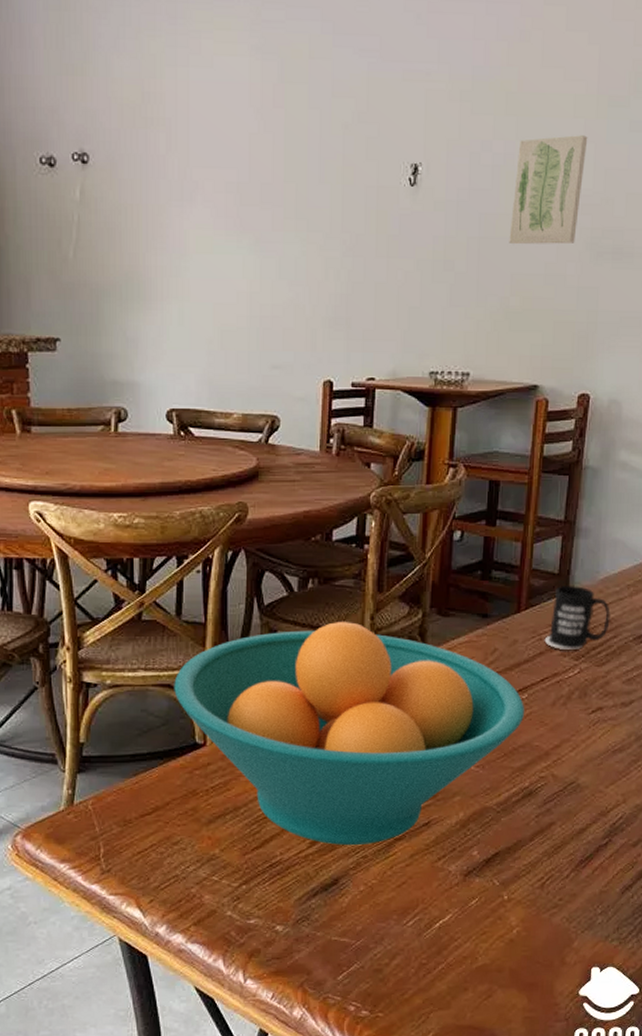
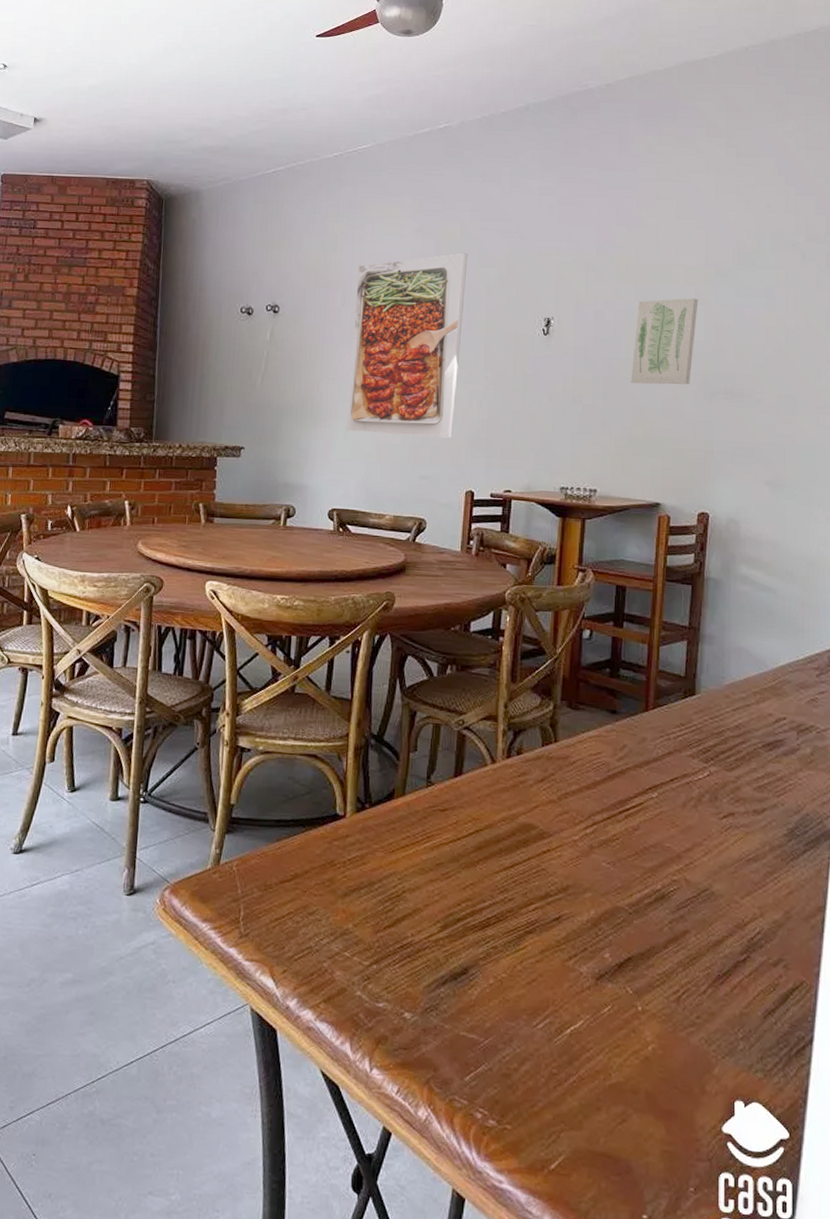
fruit bowl: present [174,622,525,846] -> none [319,707,656,935]
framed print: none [181,78,319,319] -> present [346,252,468,439]
mug: present [544,585,611,651] -> none [673,688,738,753]

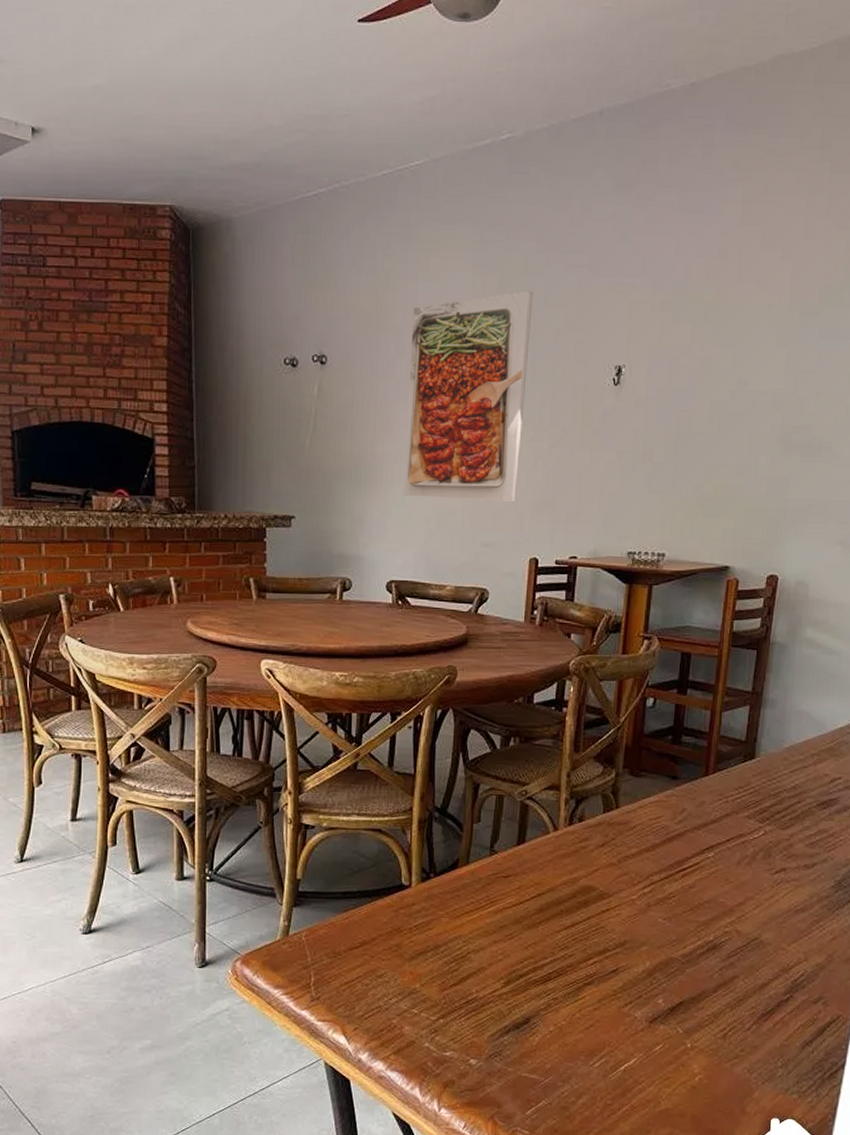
wall art: present [631,298,698,385] -> none [704,341,780,439]

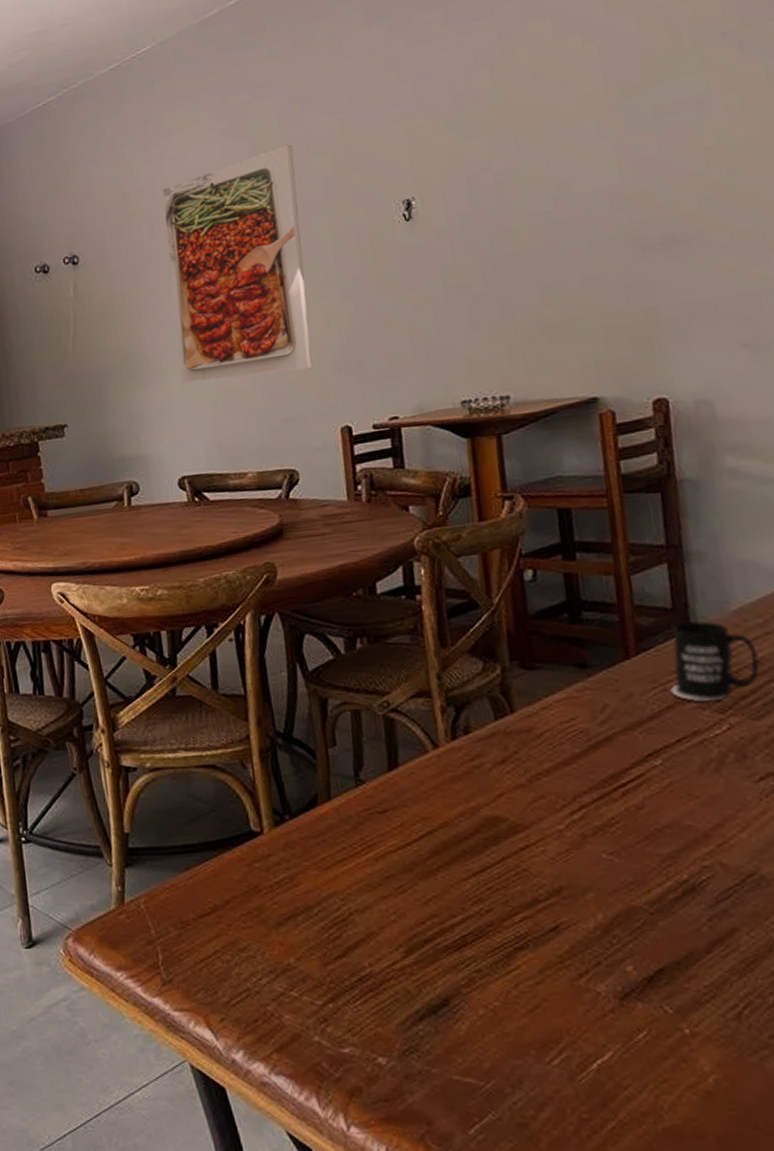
mug: none [730,752,795,814] -> present [670,620,760,703]

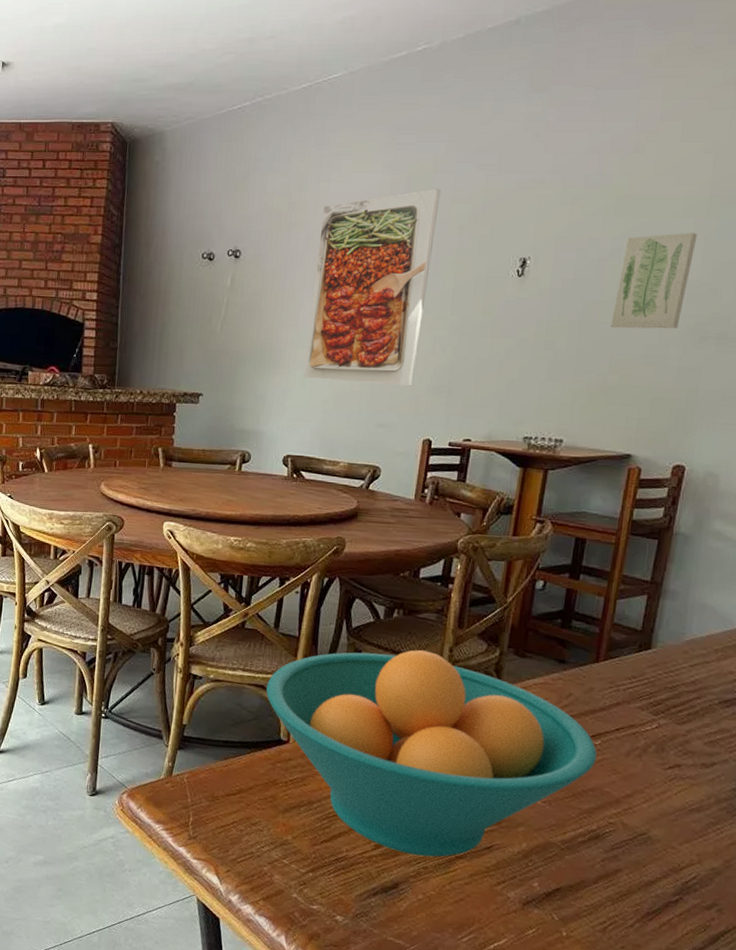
fruit bowl: none [218,684,663,956] -> present [266,650,598,857]
wall art: none [522,132,611,257] -> present [611,232,698,329]
mug: present [670,620,760,703] -> none [622,642,695,706]

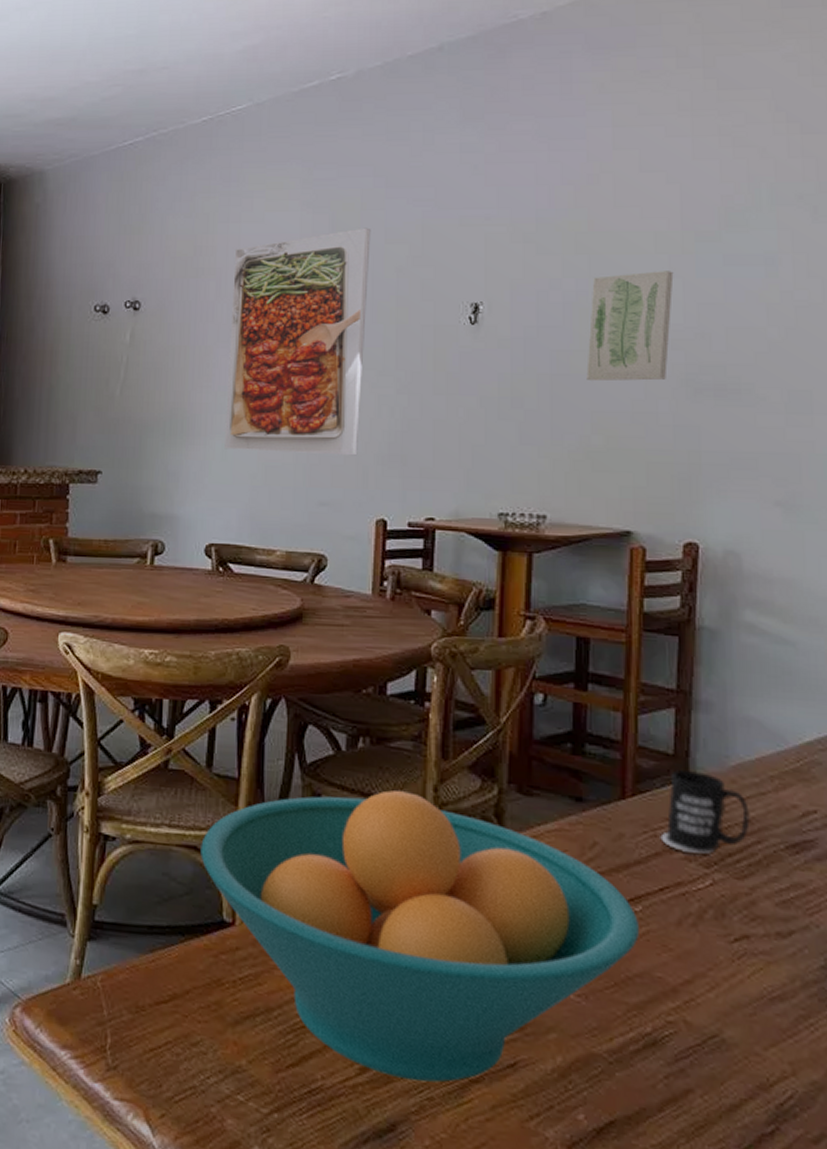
mug: none [622,642,695,706] -> present [660,770,750,856]

